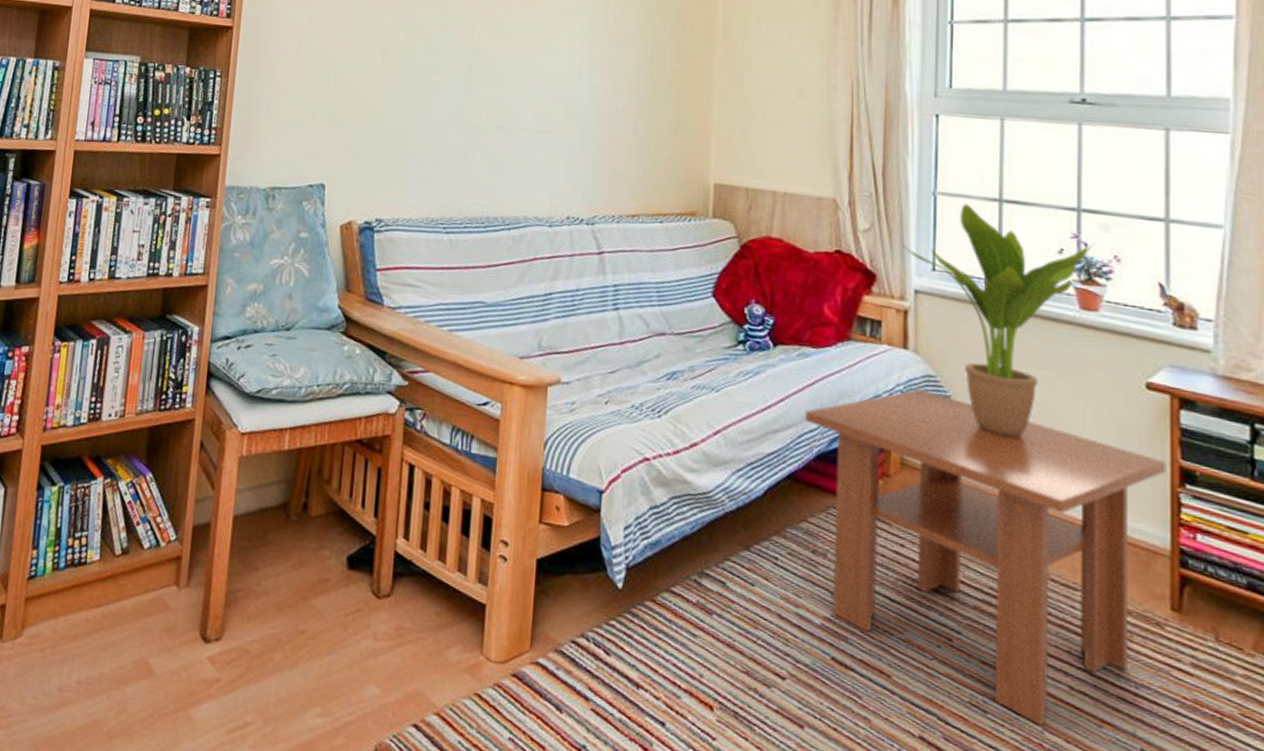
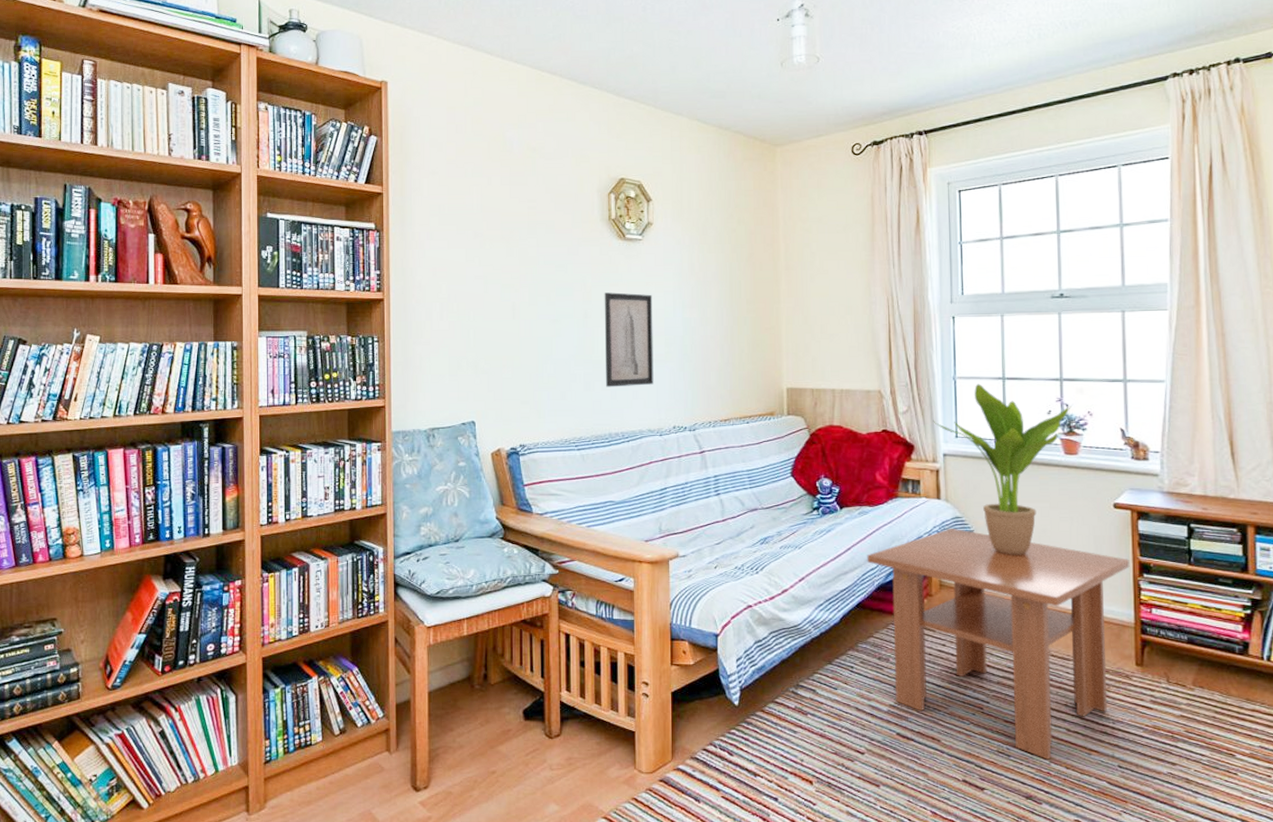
wall art: none [488,43,554,162] -> present [604,292,654,387]

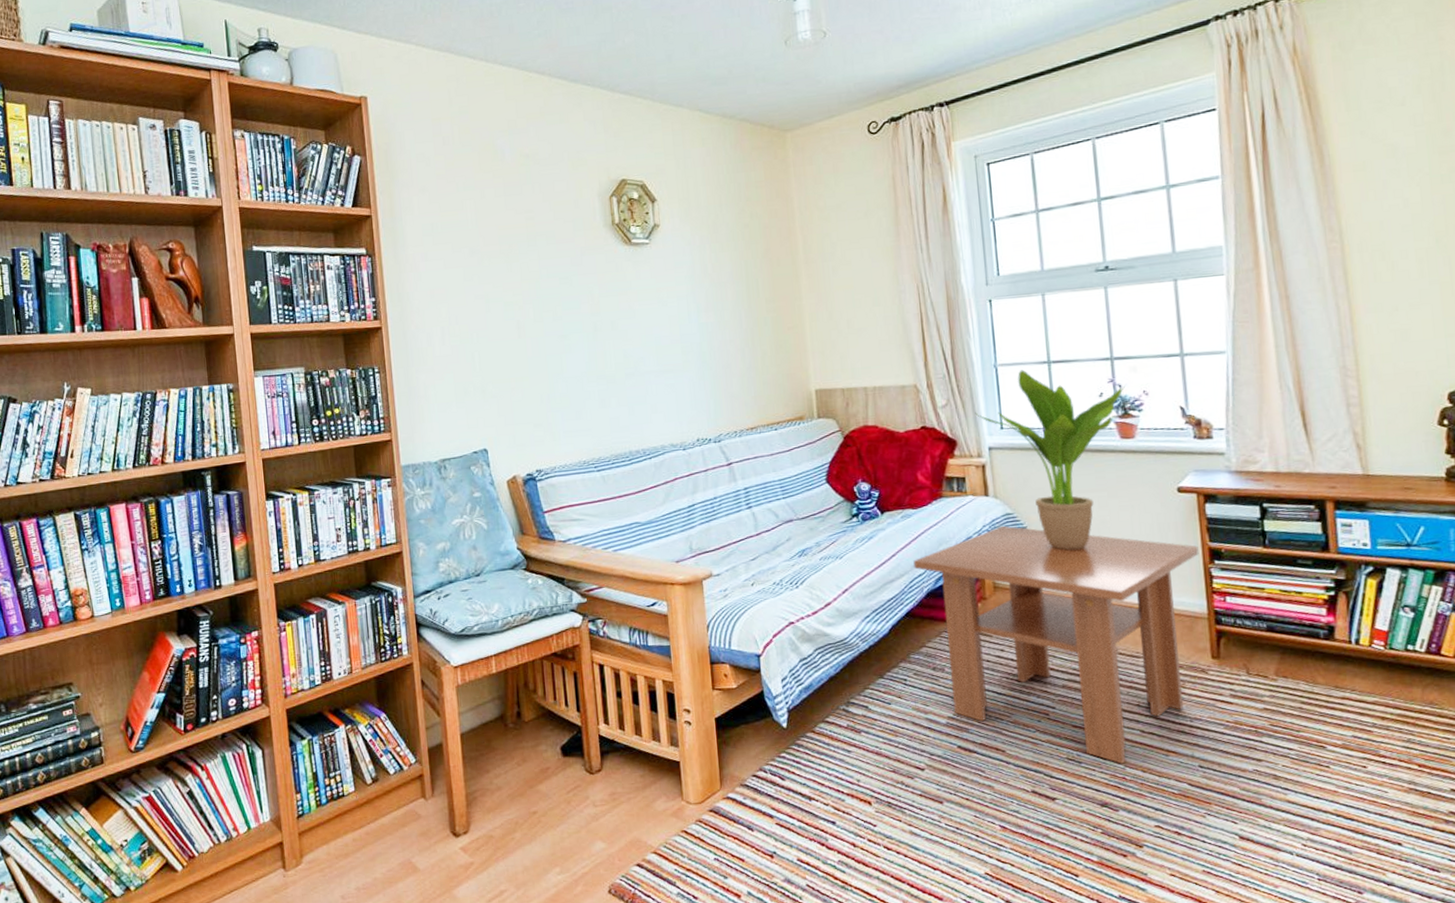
wall art: present [604,292,654,387] -> none [613,301,673,403]

